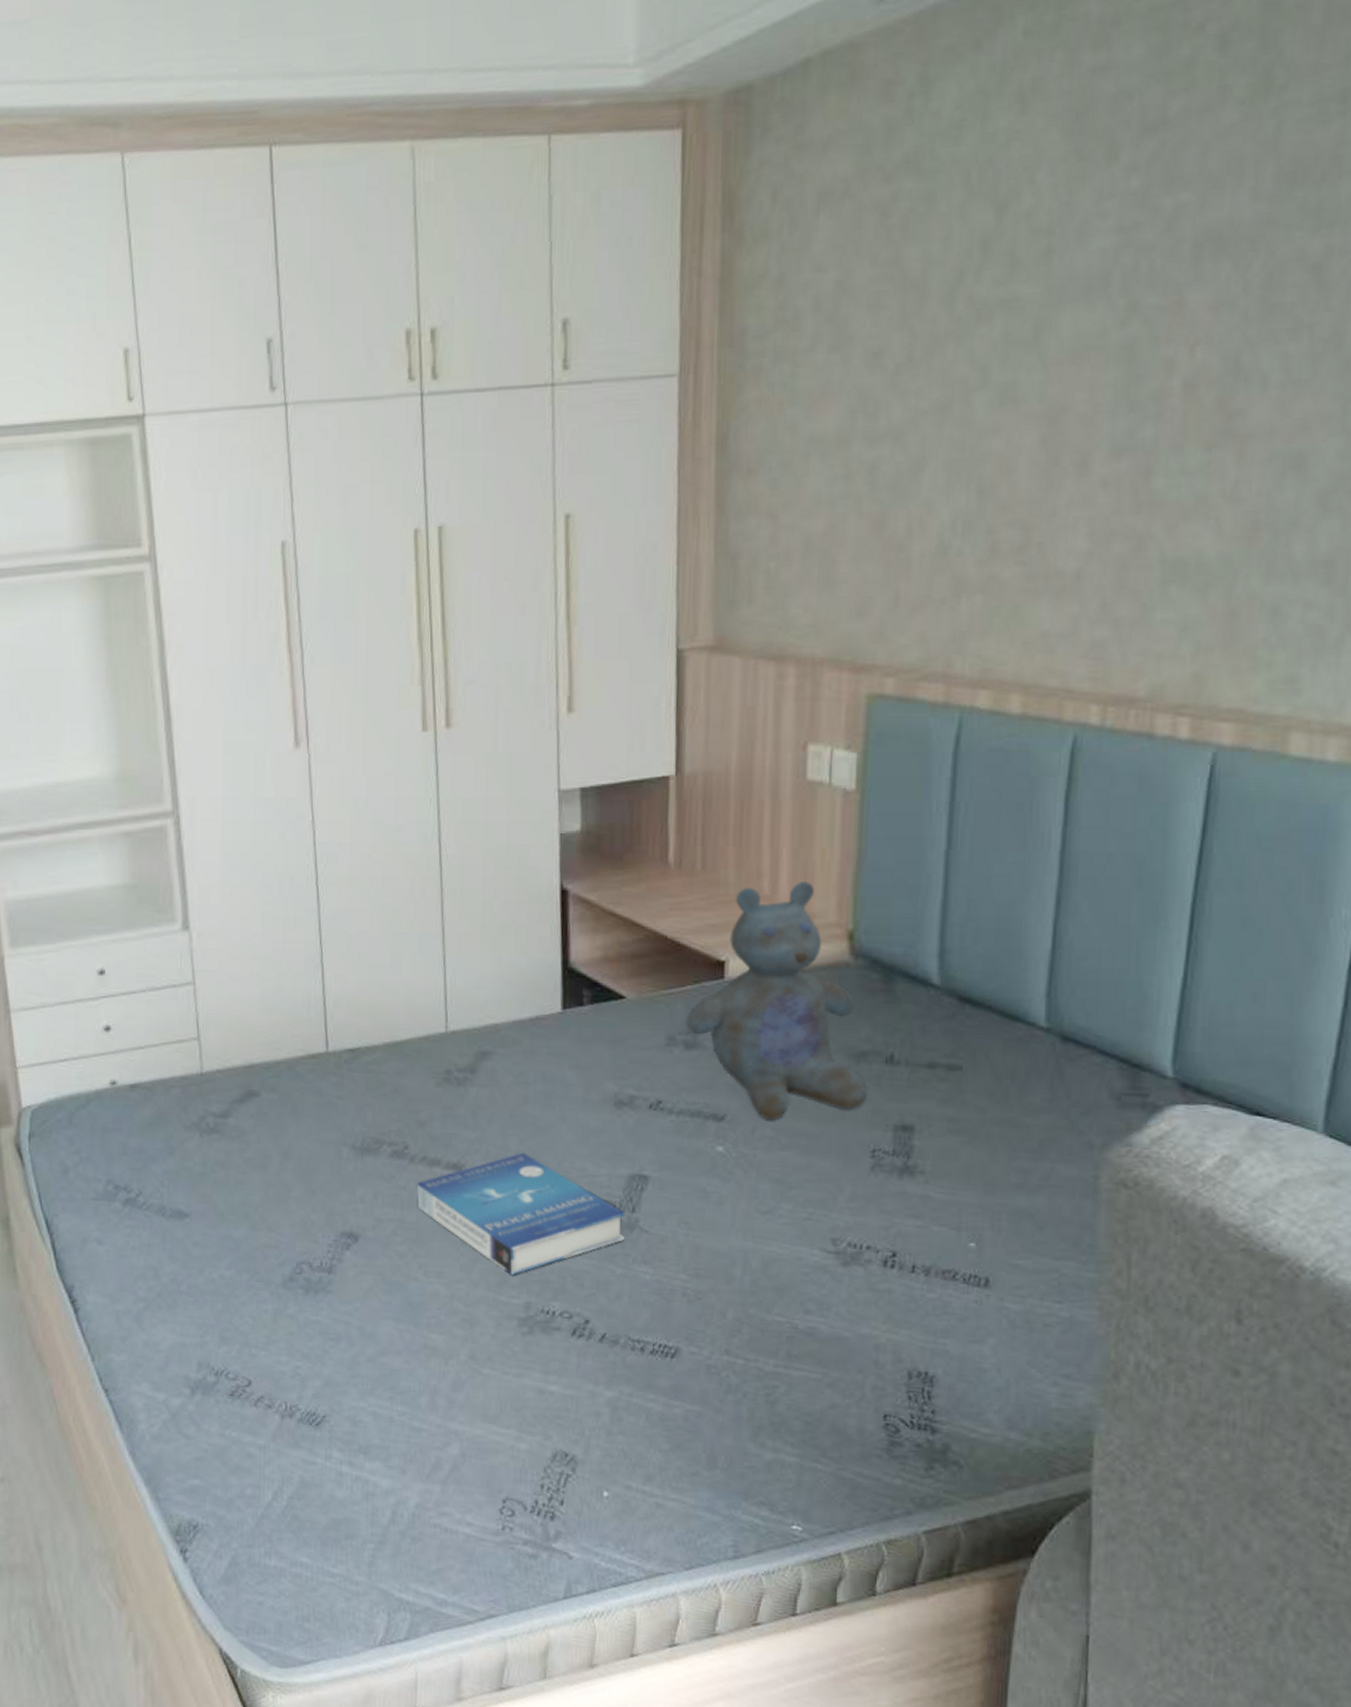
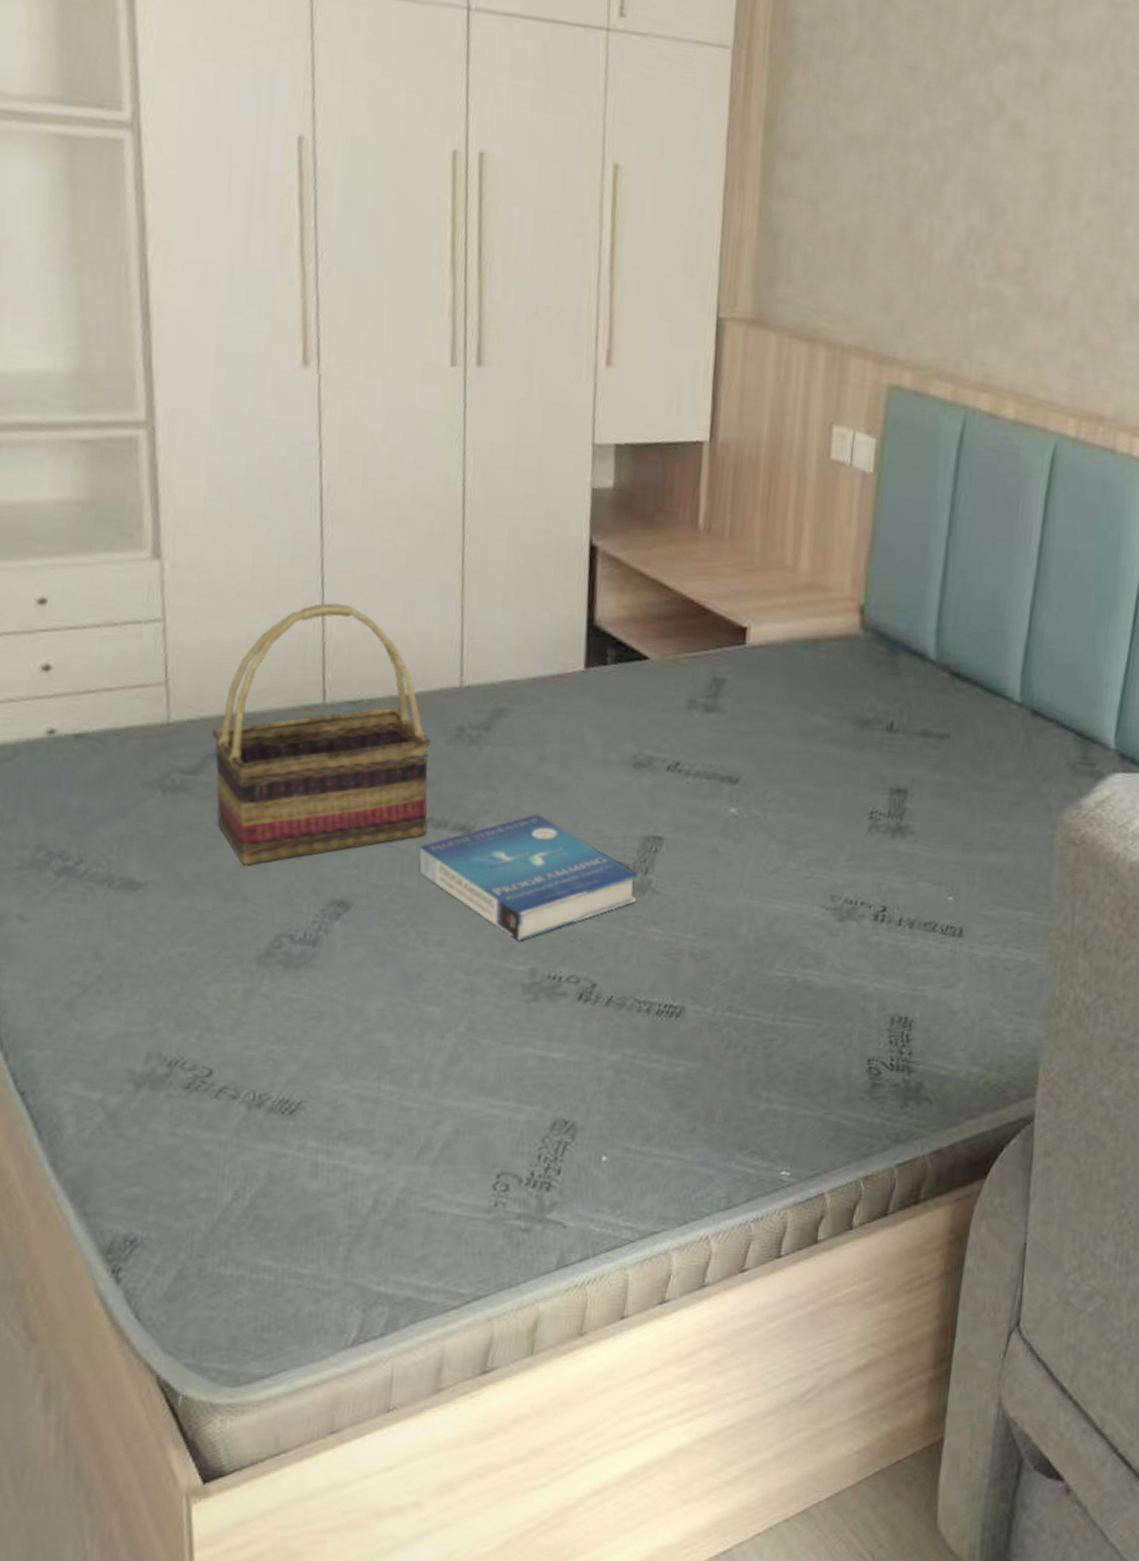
woven basket: none [237,960,422,1199] -> present [212,602,431,866]
stuffed bear: present [686,882,867,1121] -> none [707,555,869,783]

